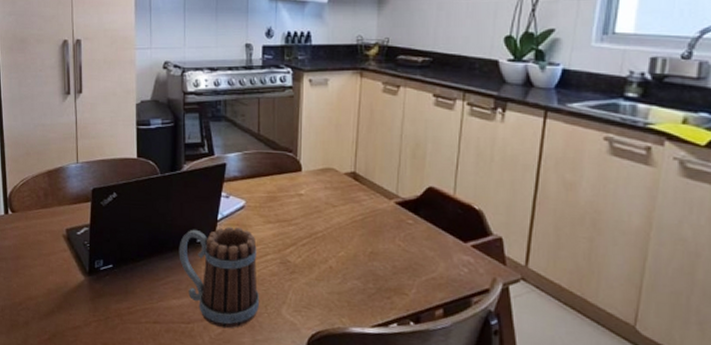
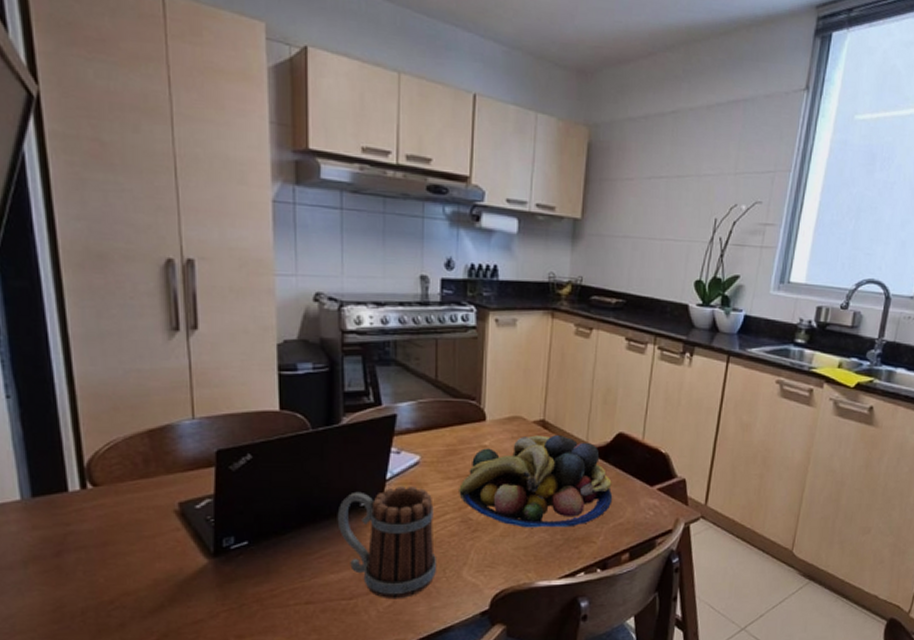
fruit bowl: none [278,186,424,277] -> present [459,434,613,528]

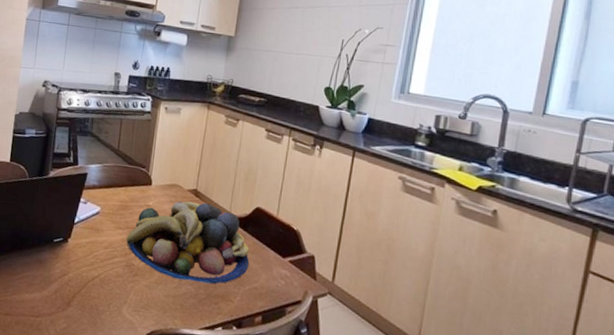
mug: present [337,485,436,600] -> none [36,229,106,324]

